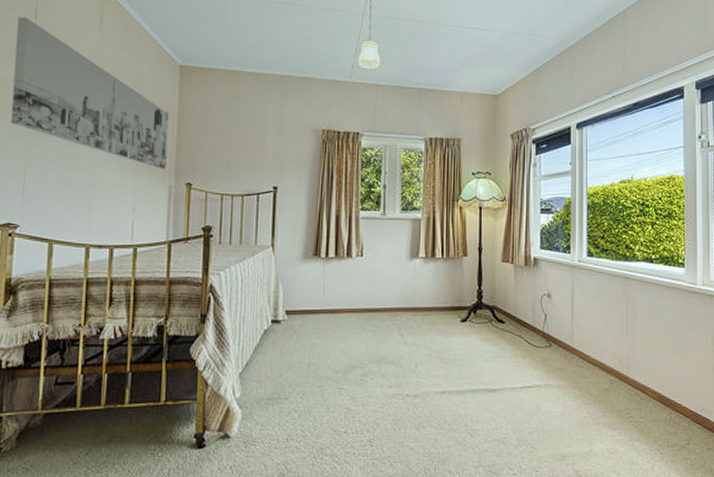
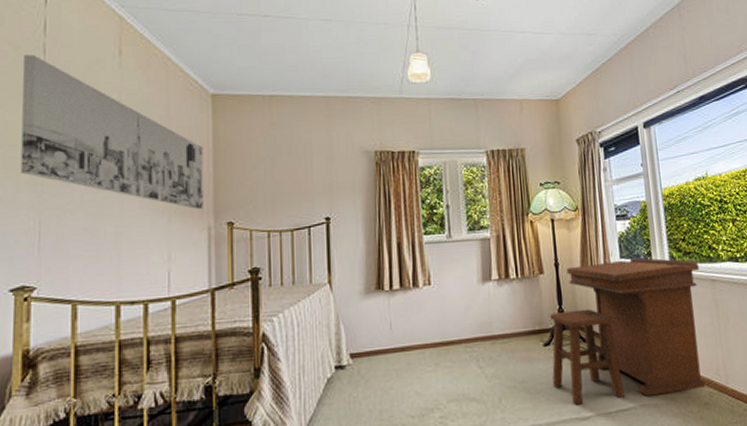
desk: none [466,249,614,378] -> present [550,257,706,405]

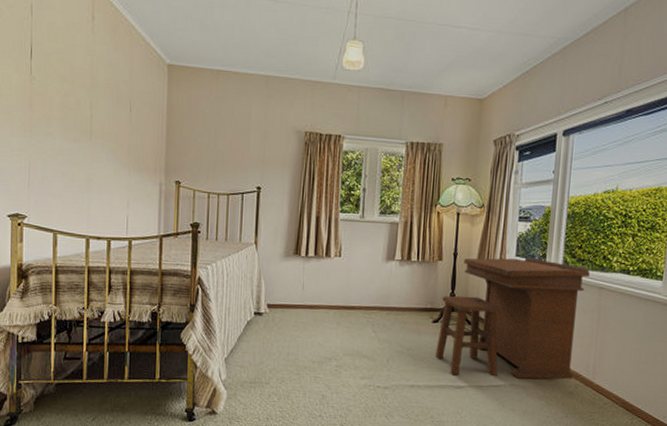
wall art: present [20,54,203,210] -> none [14,14,158,168]

